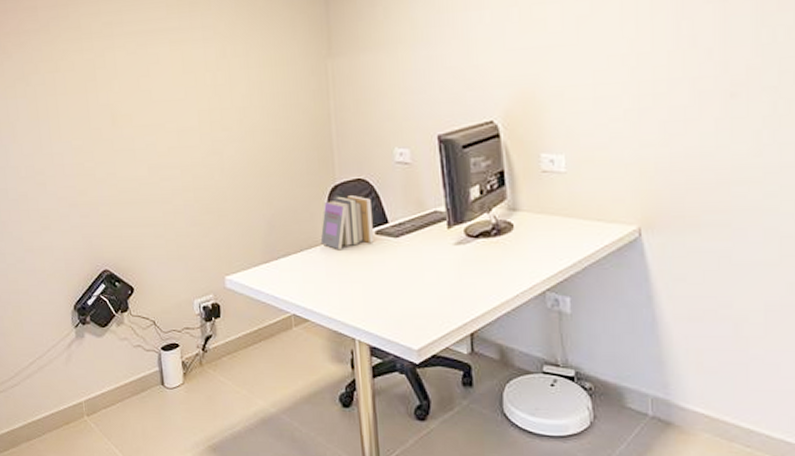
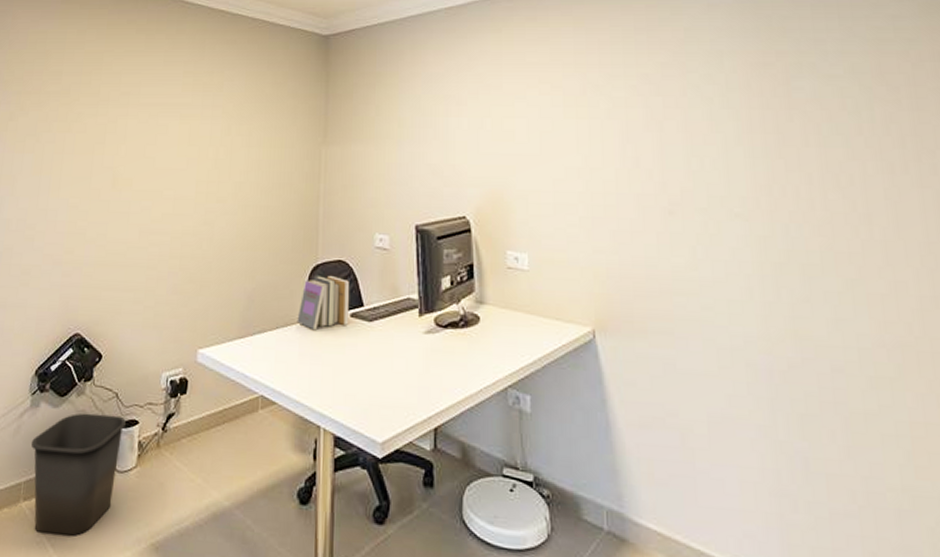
waste bin: none [83,340,167,444] -> present [31,412,126,537]

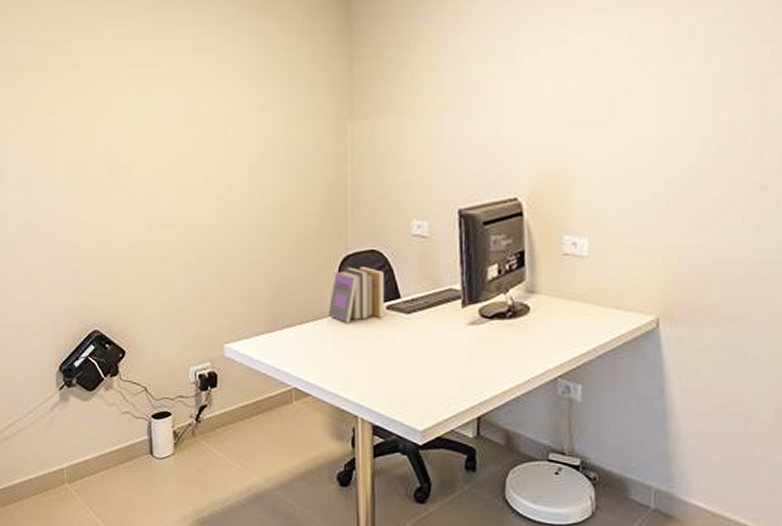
waste bin: present [31,412,126,537] -> none [66,405,158,514]

